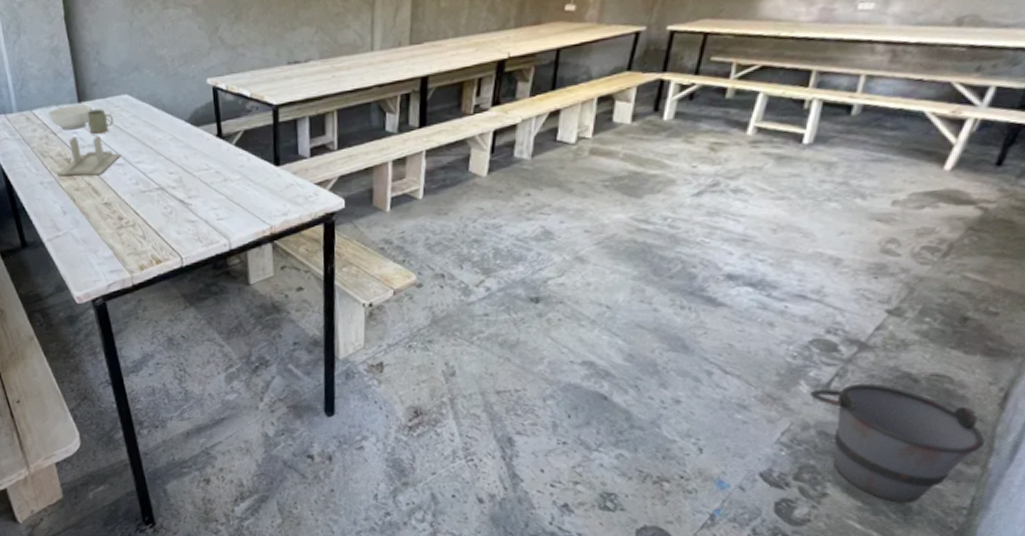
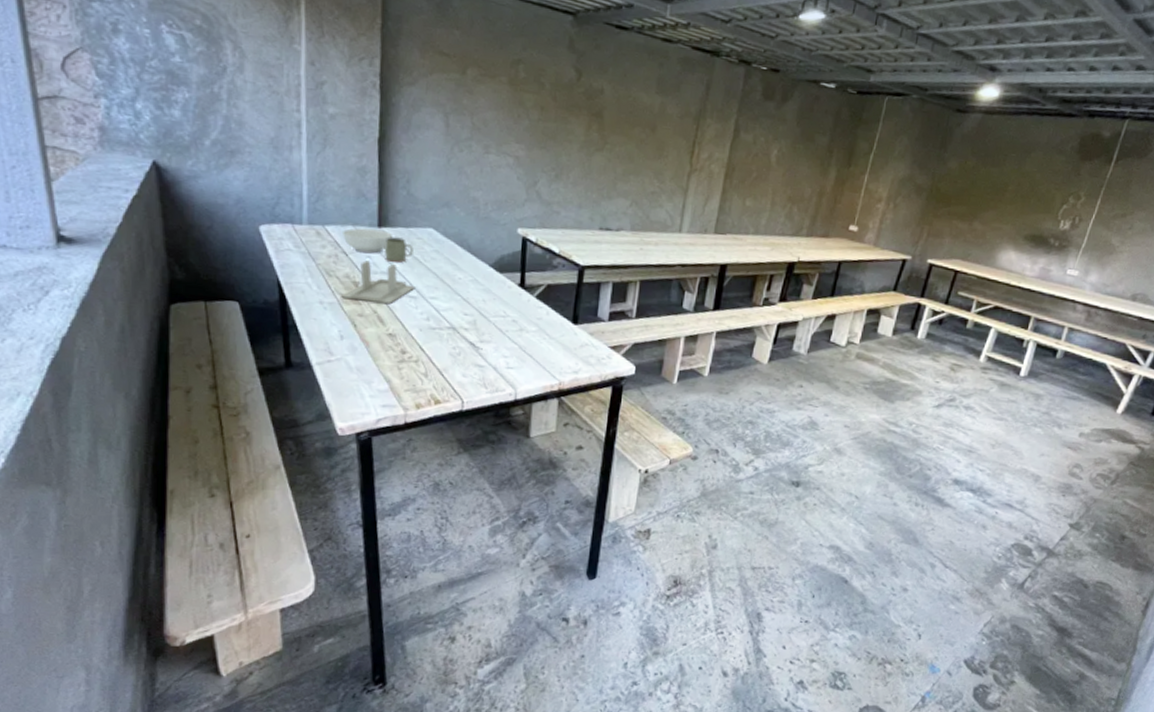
bucket: present [809,383,984,503] -> none [1008,585,1131,693]

